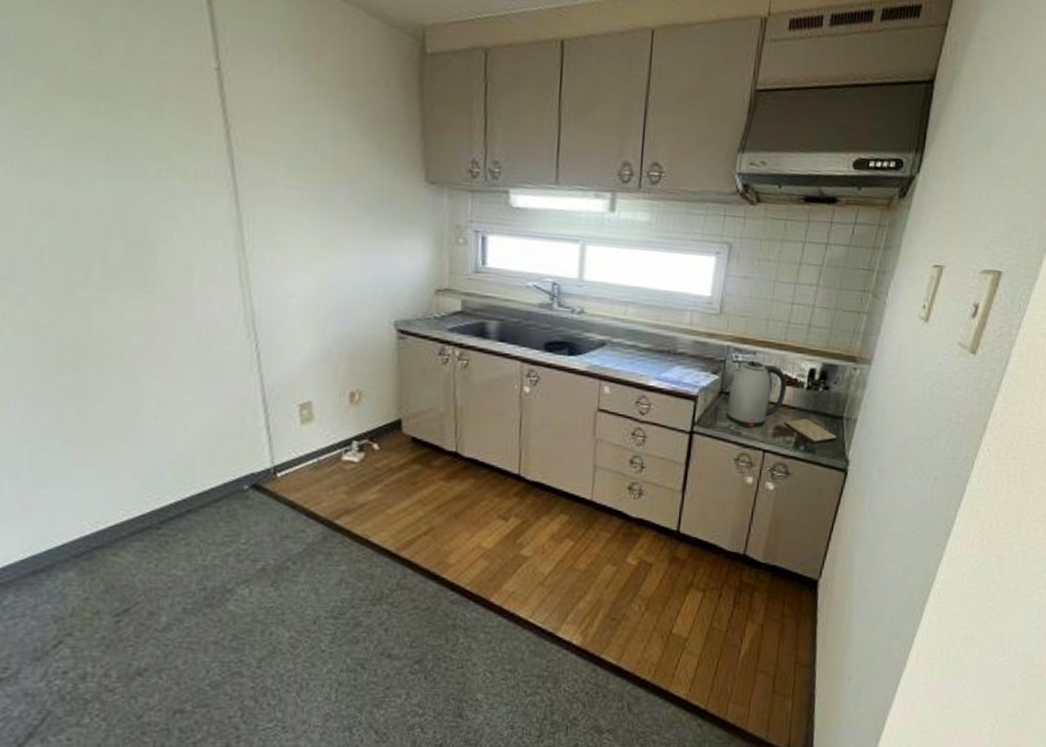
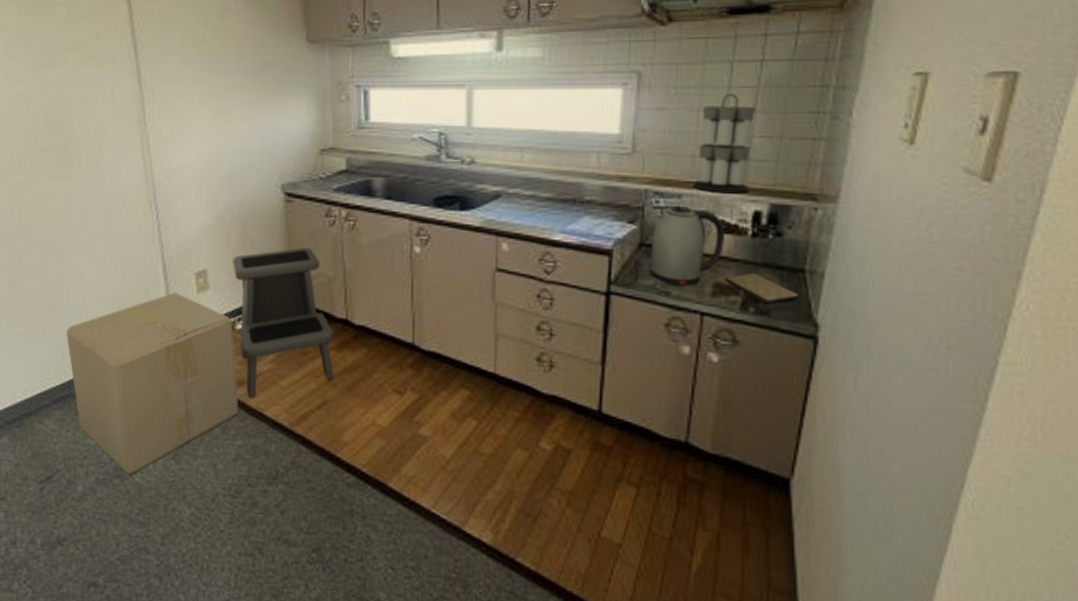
cardboard box: none [146,423,344,602] -> present [65,293,239,474]
step stool: none [340,383,443,526] -> present [233,247,334,398]
spice rack: none [765,269,819,354] -> present [692,94,757,194]

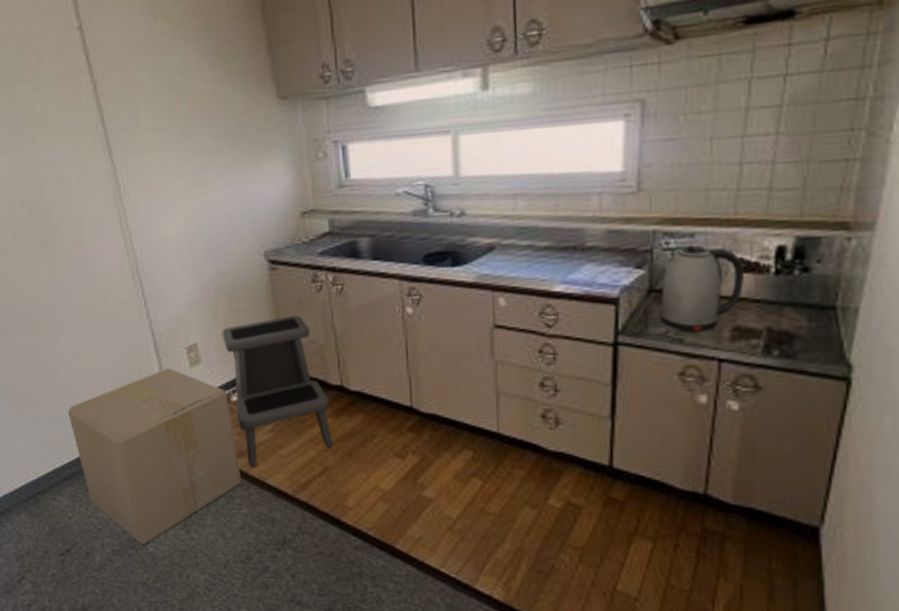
spice rack: present [692,94,757,194] -> none [706,116,779,229]
cutting board: present [726,272,800,304] -> none [746,313,830,346]

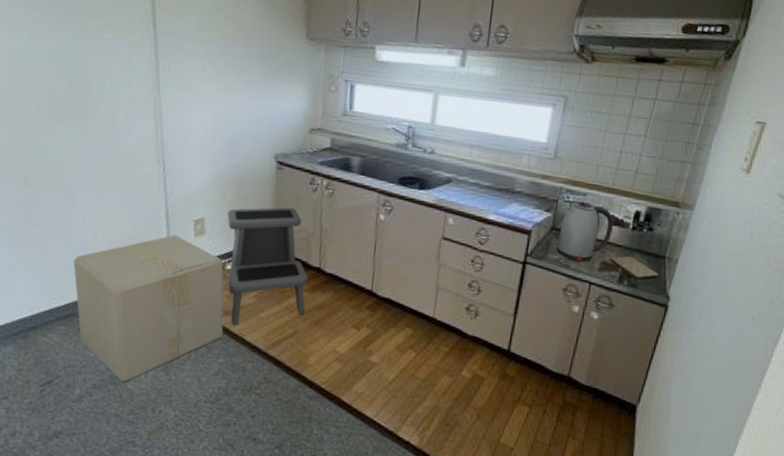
cutting board: none [746,313,830,346] -> present [610,255,660,280]

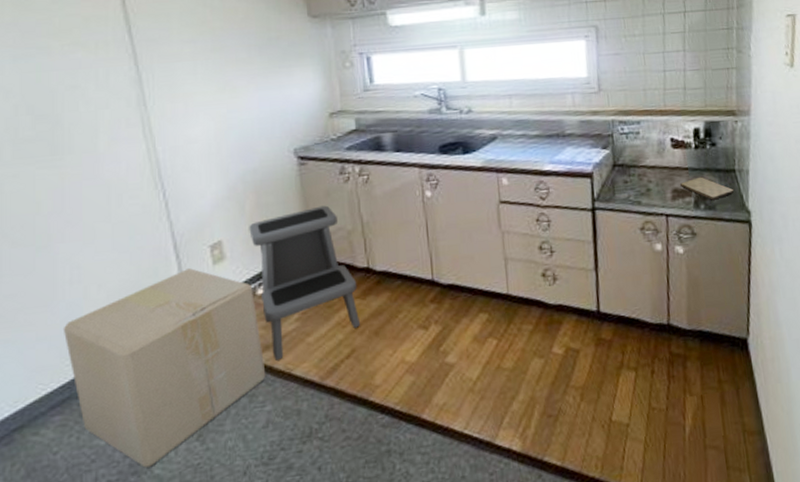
kettle: present [556,201,615,262] -> none [621,129,676,196]

